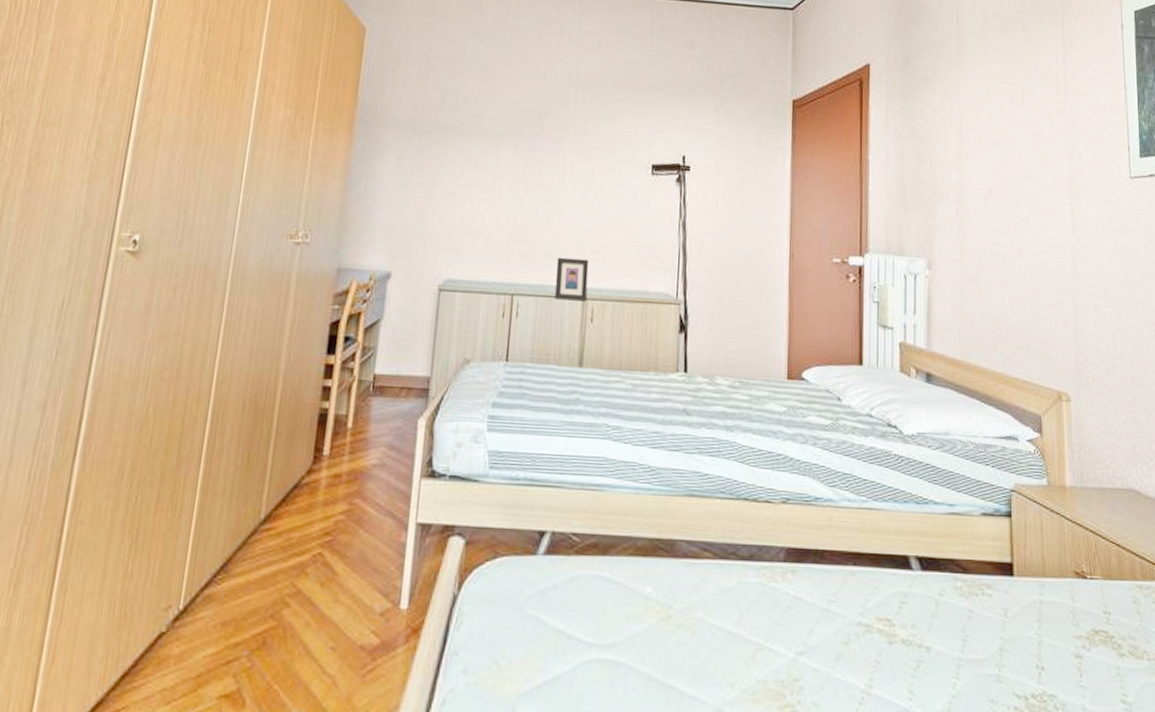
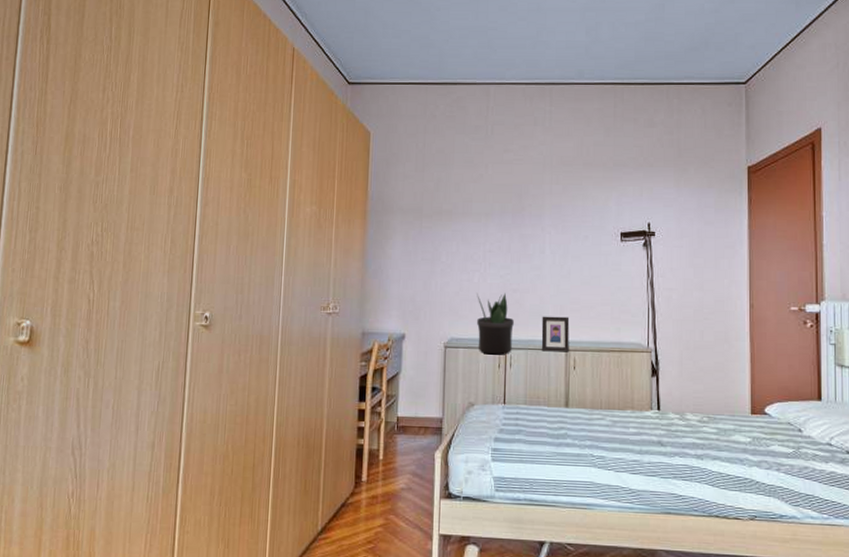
planter: none [480,227,524,302] -> present [477,293,514,355]

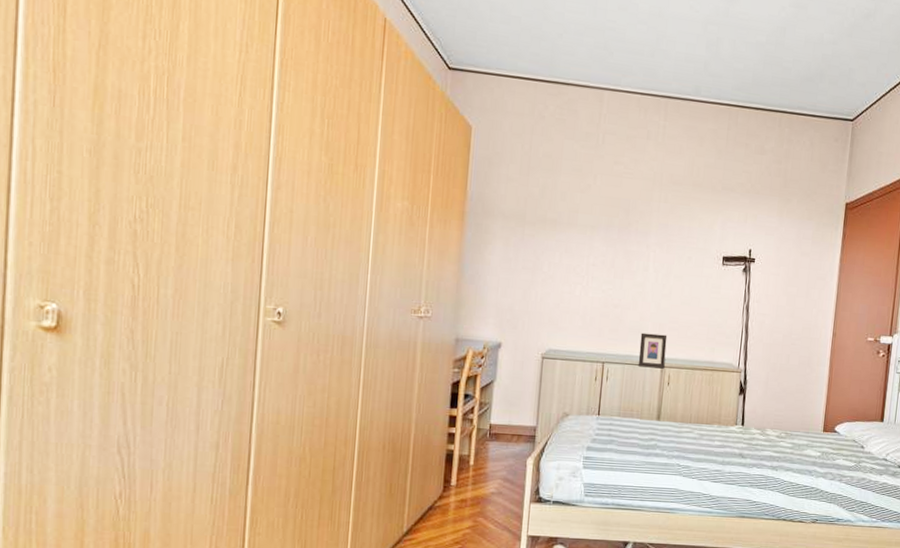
planter: present [477,293,514,355] -> none [576,306,613,368]

